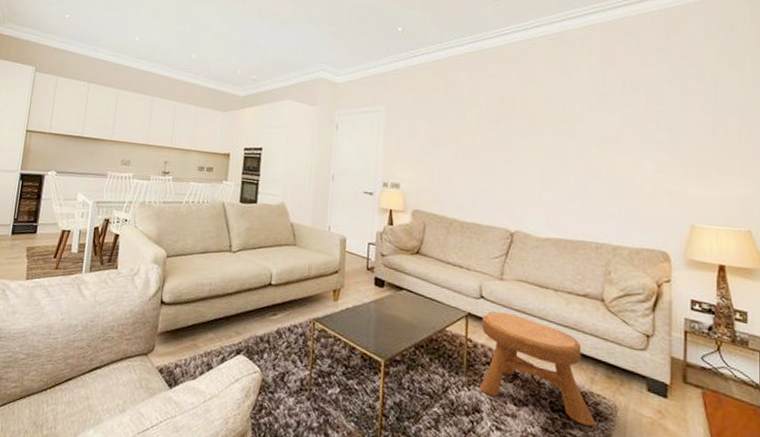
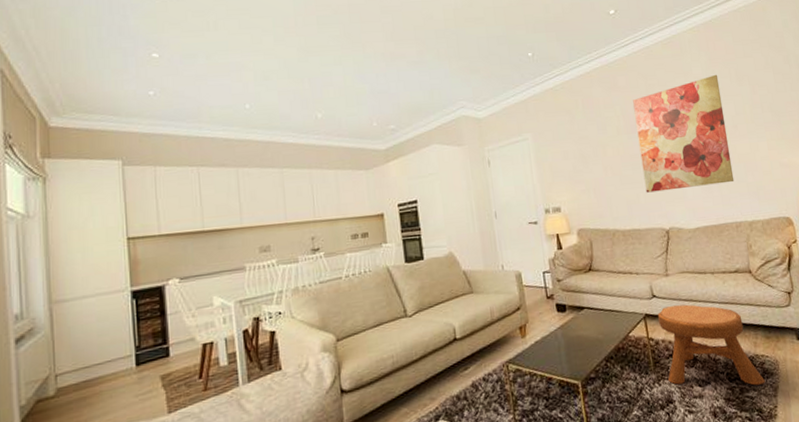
wall art: none [496,79,608,199] -> present [633,74,735,193]

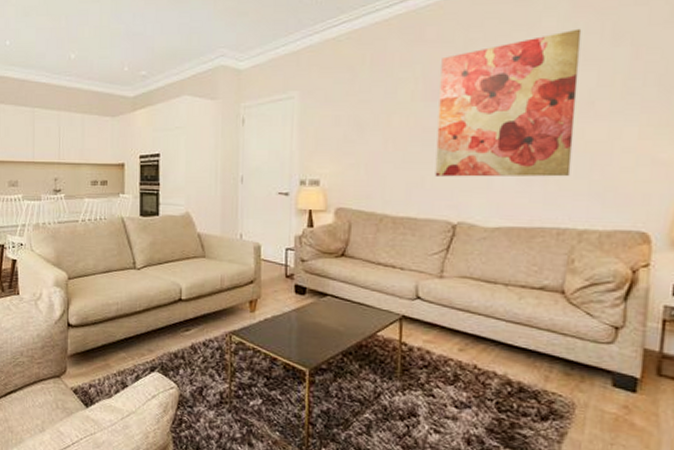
stool: present [657,304,765,386] -> none [416,312,549,425]

